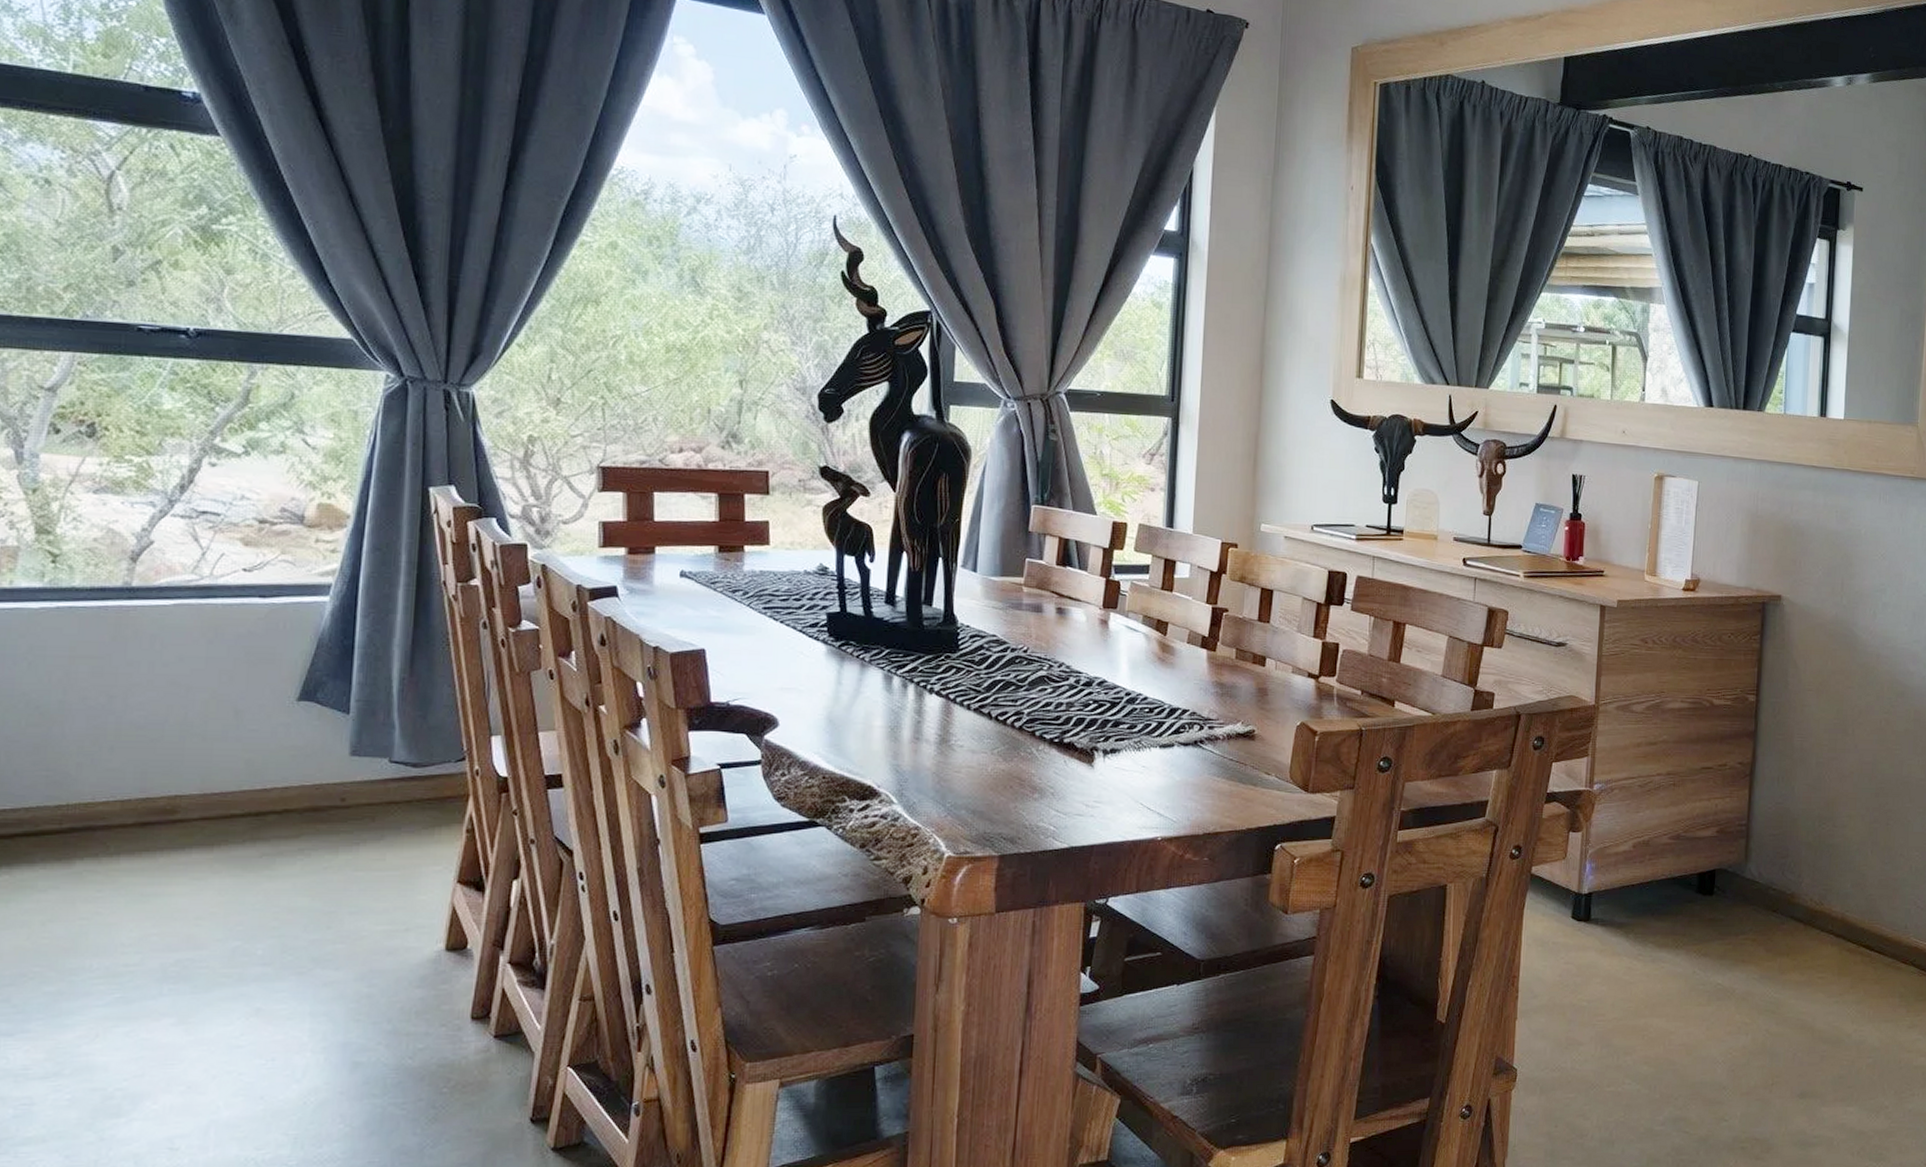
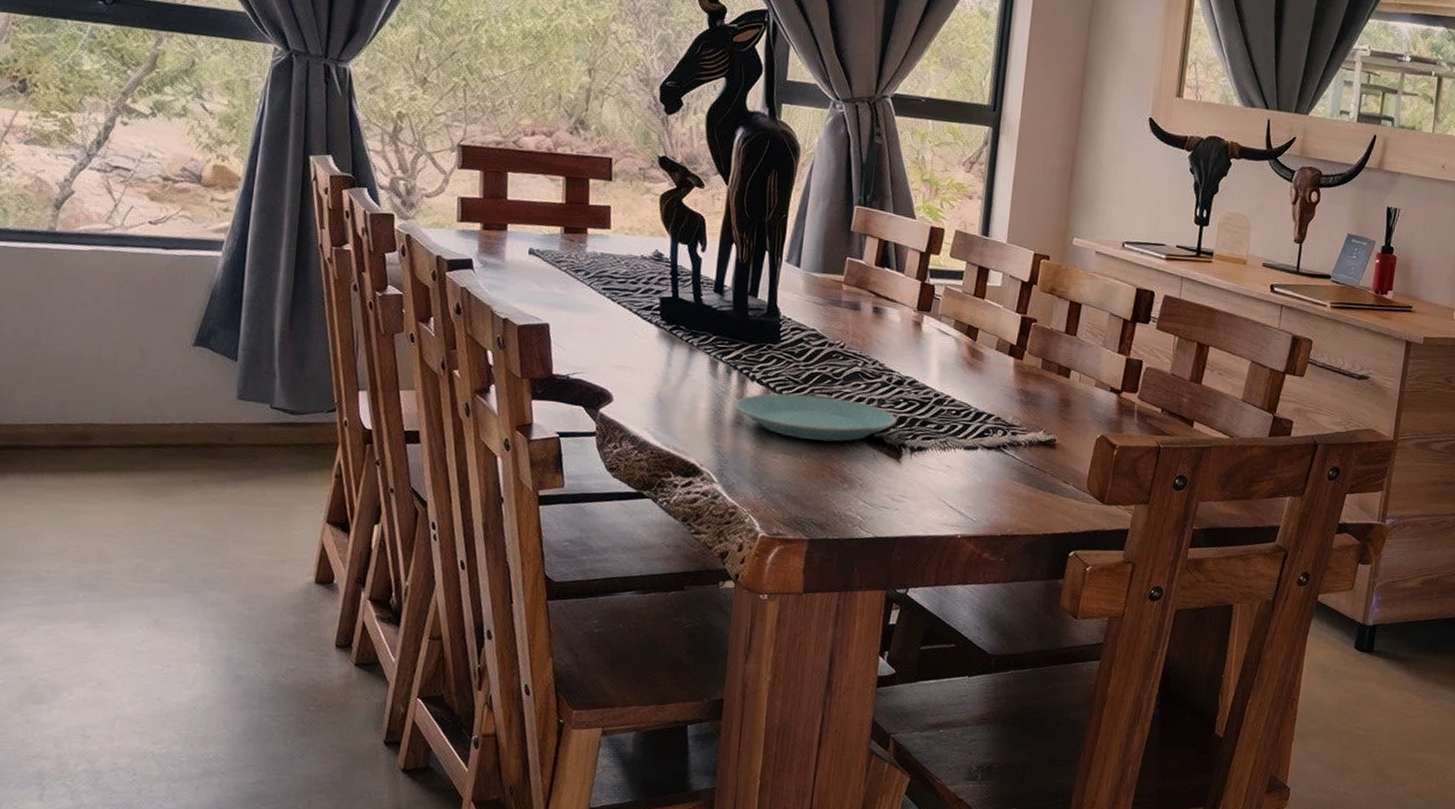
plate: none [912,703,1087,751] -> present [734,393,897,442]

